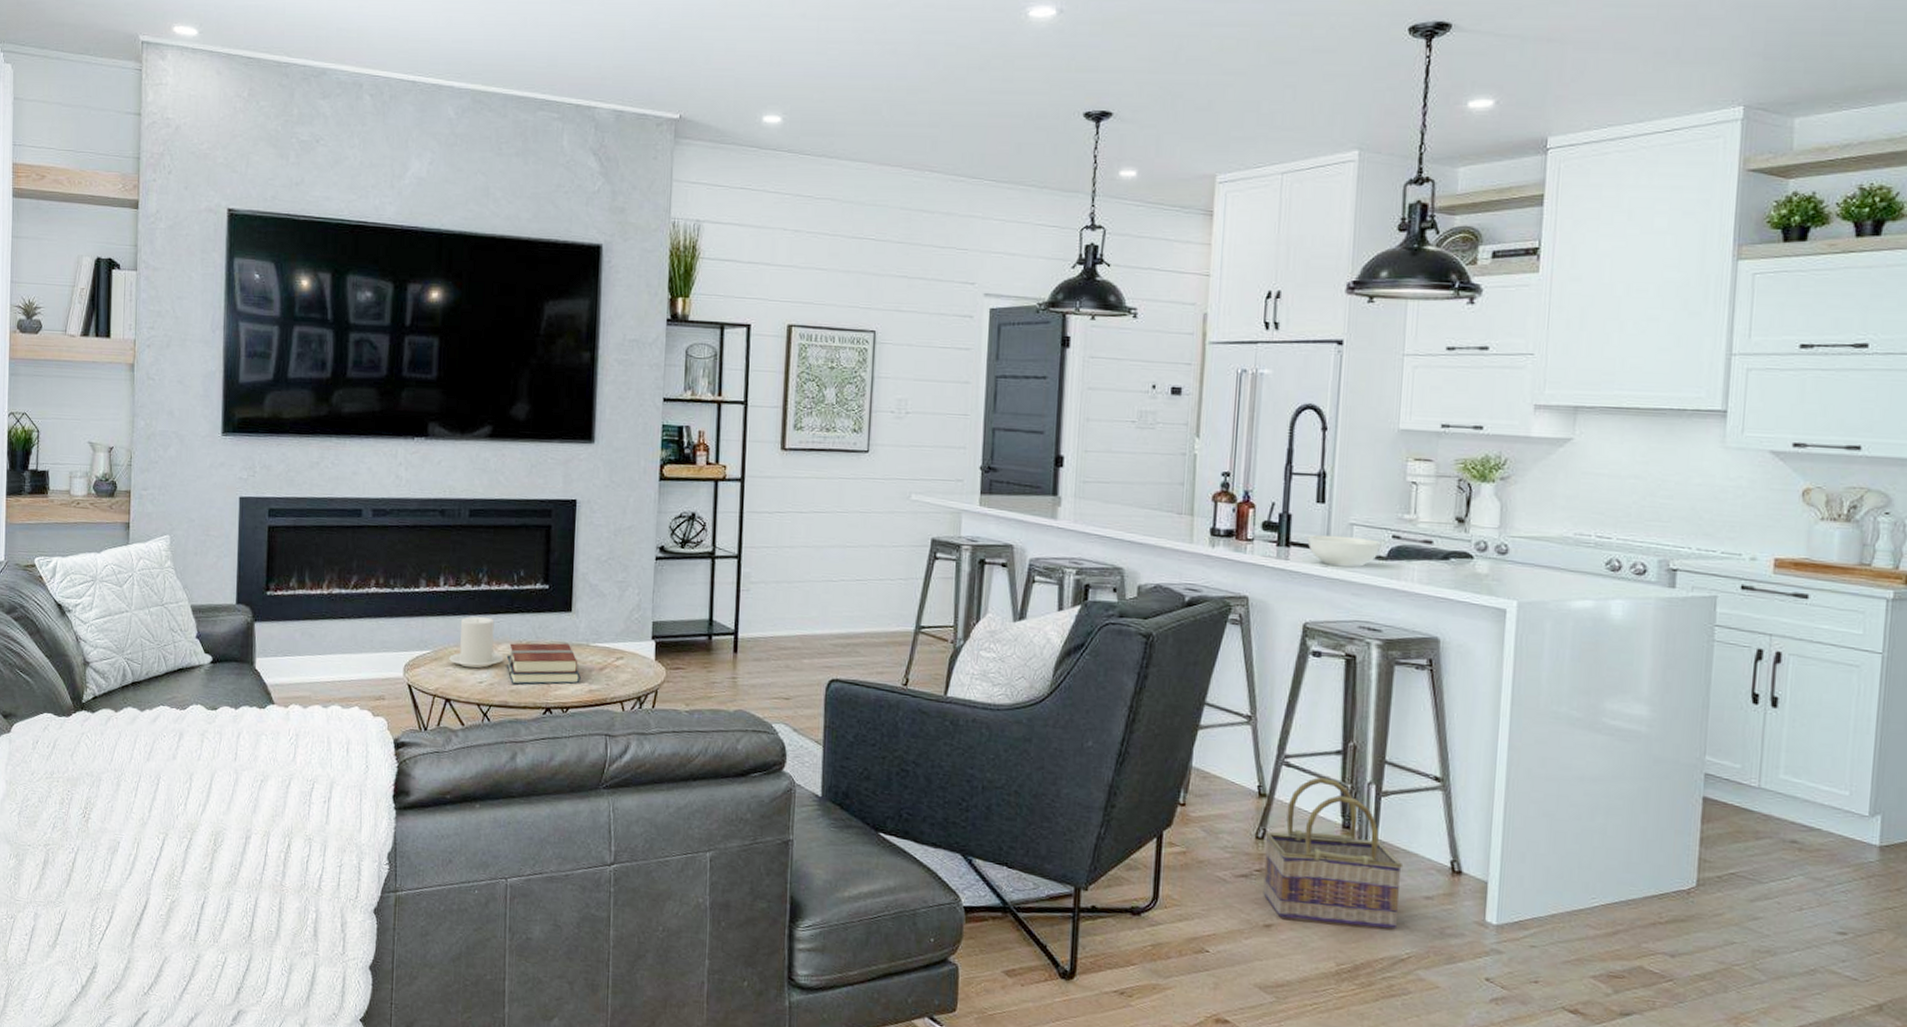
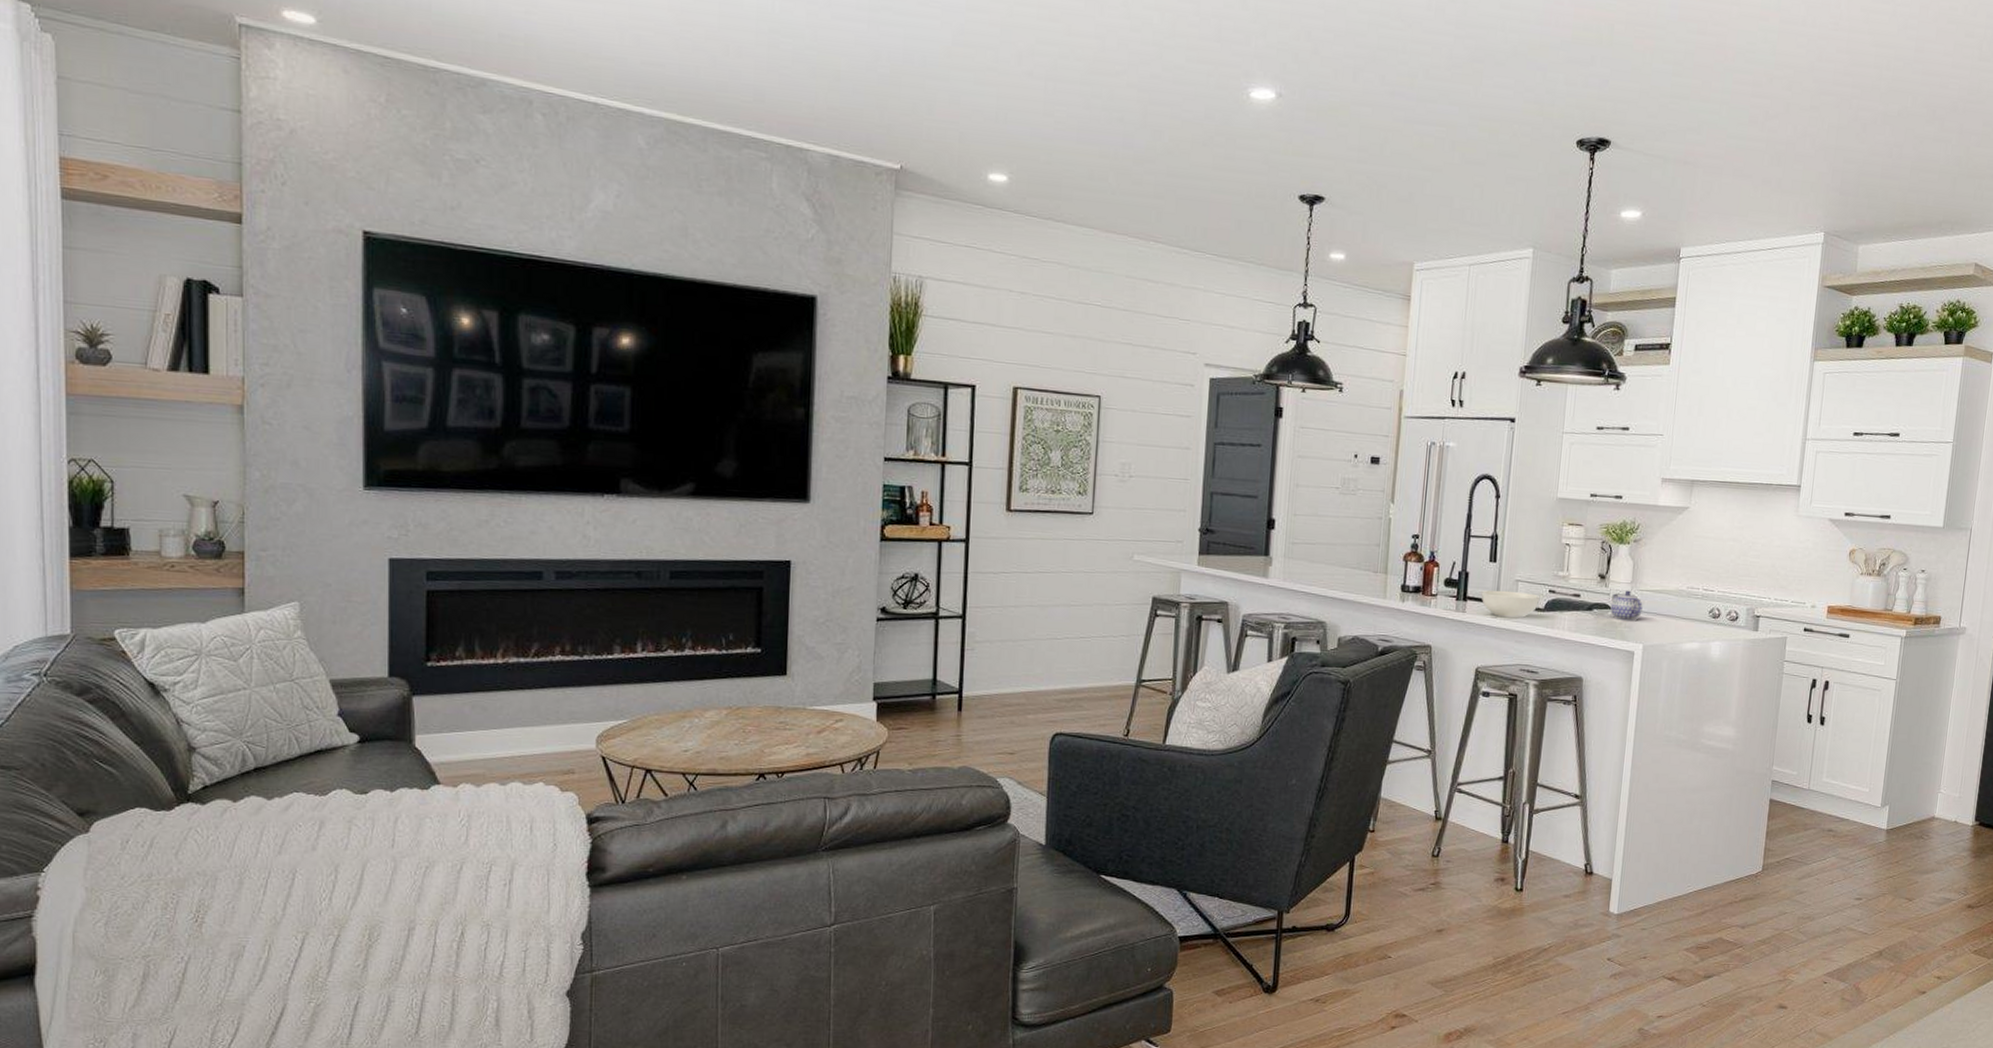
candle: present [449,616,504,669] -> none [649,682,711,737]
books: present [506,643,581,685] -> none [714,707,797,751]
basket: present [1263,776,1404,930] -> none [1436,800,1549,925]
teapot: none [1472,536,1516,574] -> present [1610,590,1643,622]

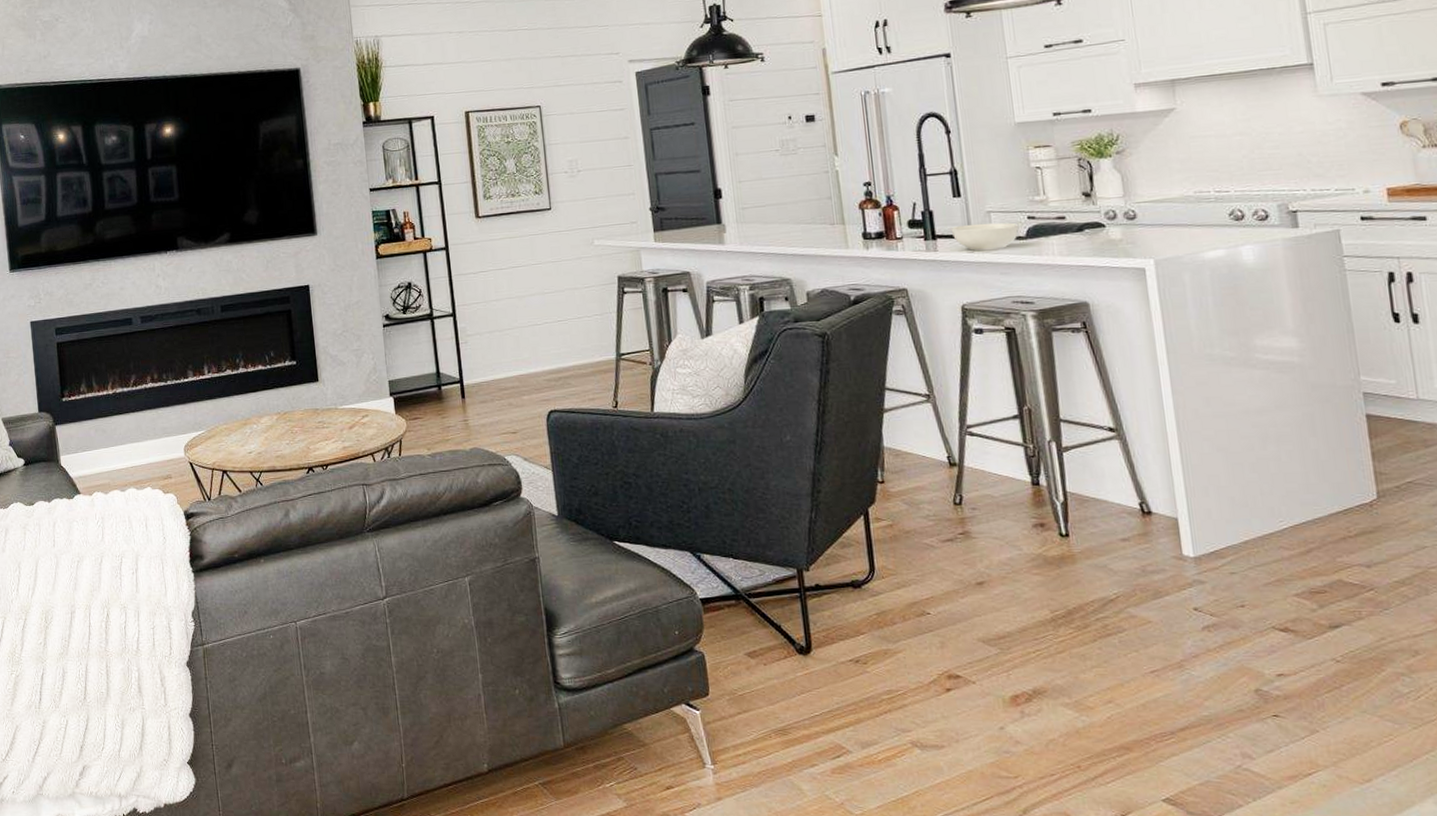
teapot: present [1610,590,1643,622] -> none [1103,204,1145,238]

